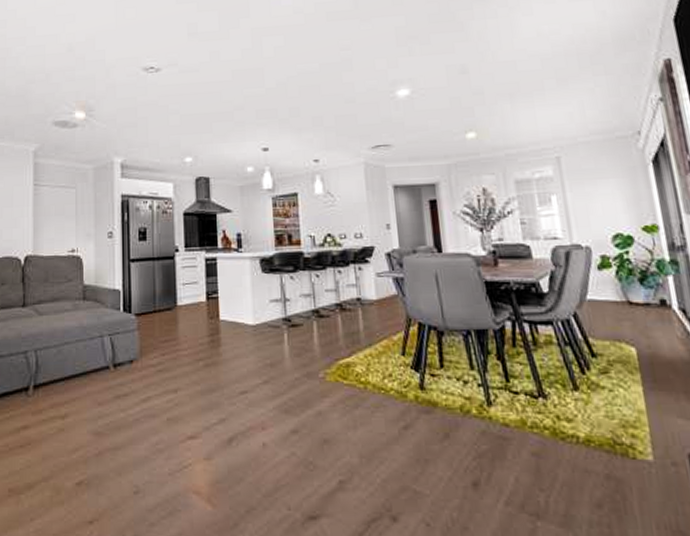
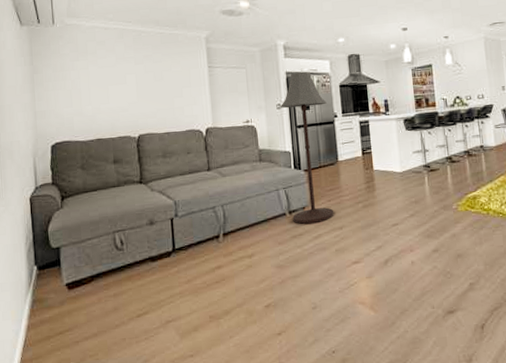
floor lamp: none [111,195,168,381] -> present [280,72,334,224]

